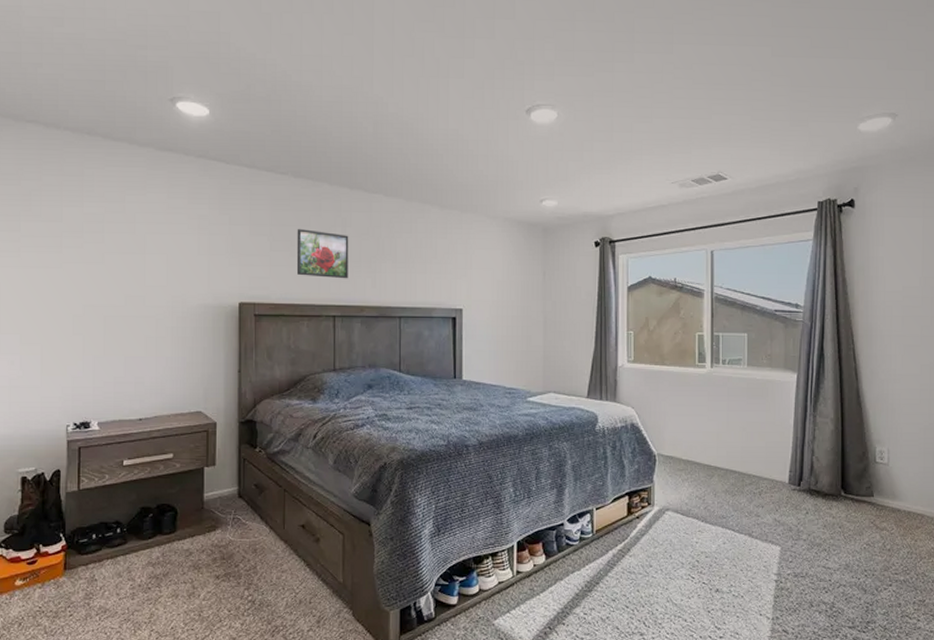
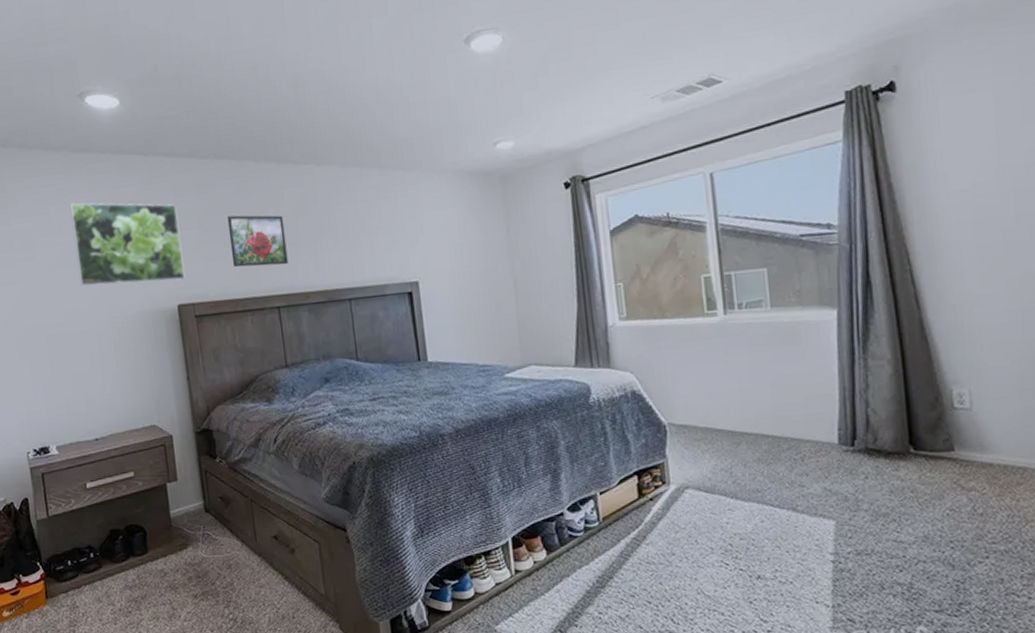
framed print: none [146,196,251,280] -> present [69,203,186,286]

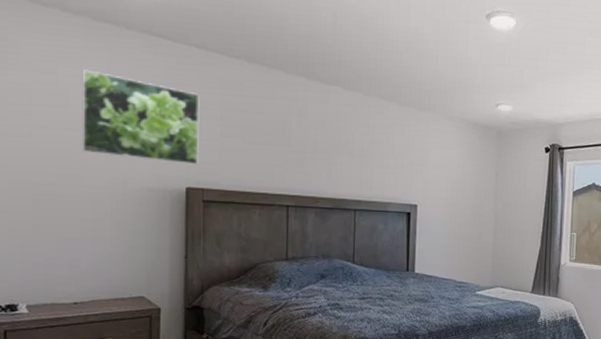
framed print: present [227,215,289,268] -> none [248,116,305,170]

